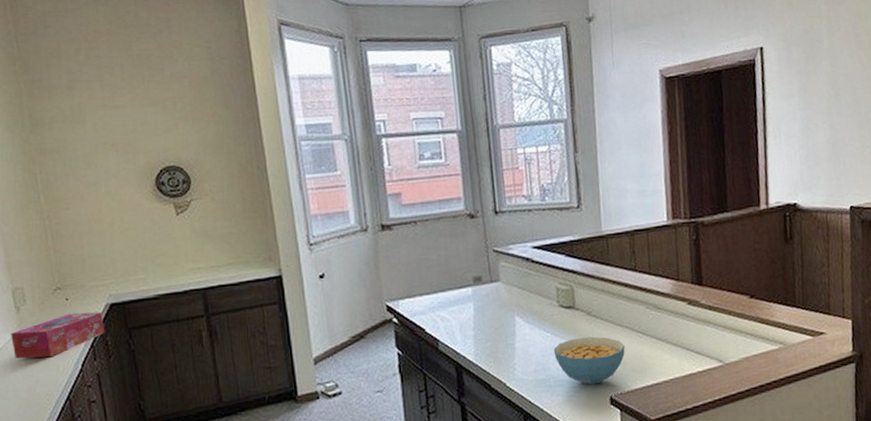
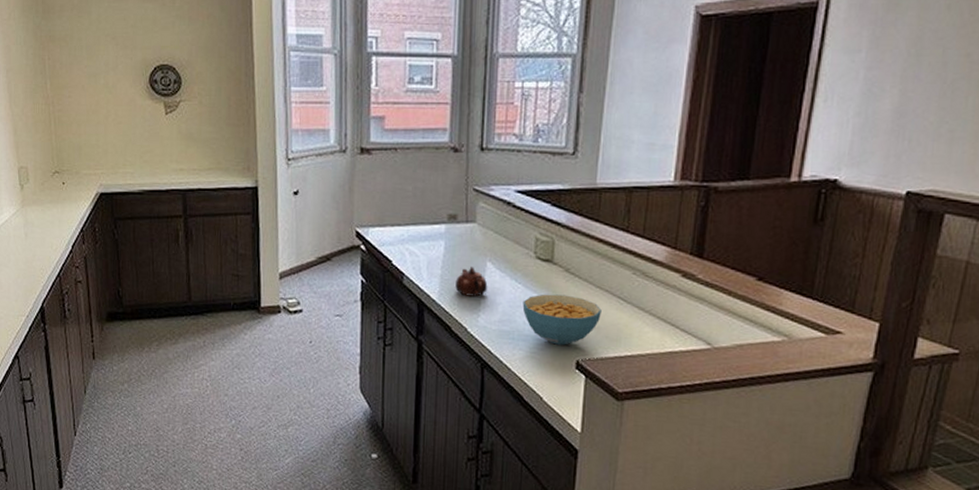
tissue box: present [11,311,106,359] -> none [15,197,94,235]
teapot: none [488,322,520,353] -> present [455,266,488,297]

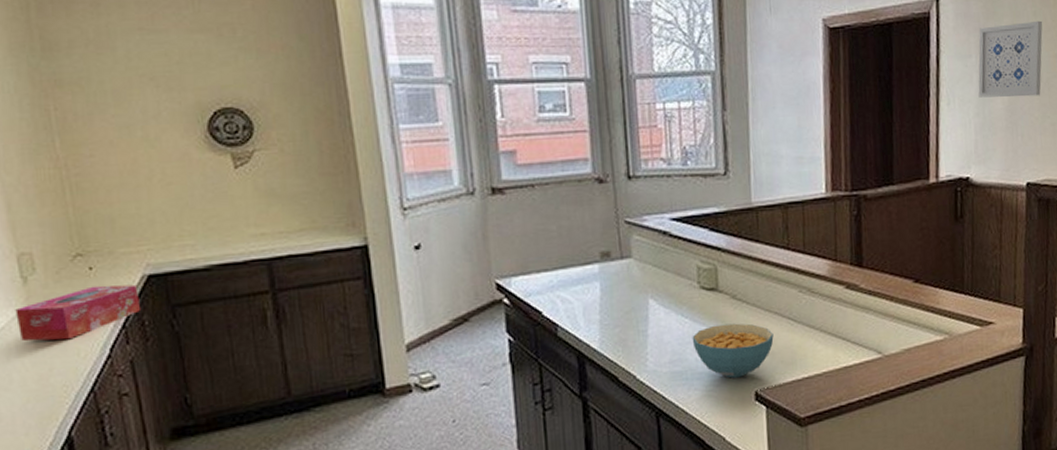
tissue box: none [15,197,94,235] -> present [15,284,142,341]
teapot: present [455,266,488,297] -> none [617,305,653,340]
wall art: none [863,15,958,99] -> present [978,20,1043,98]

